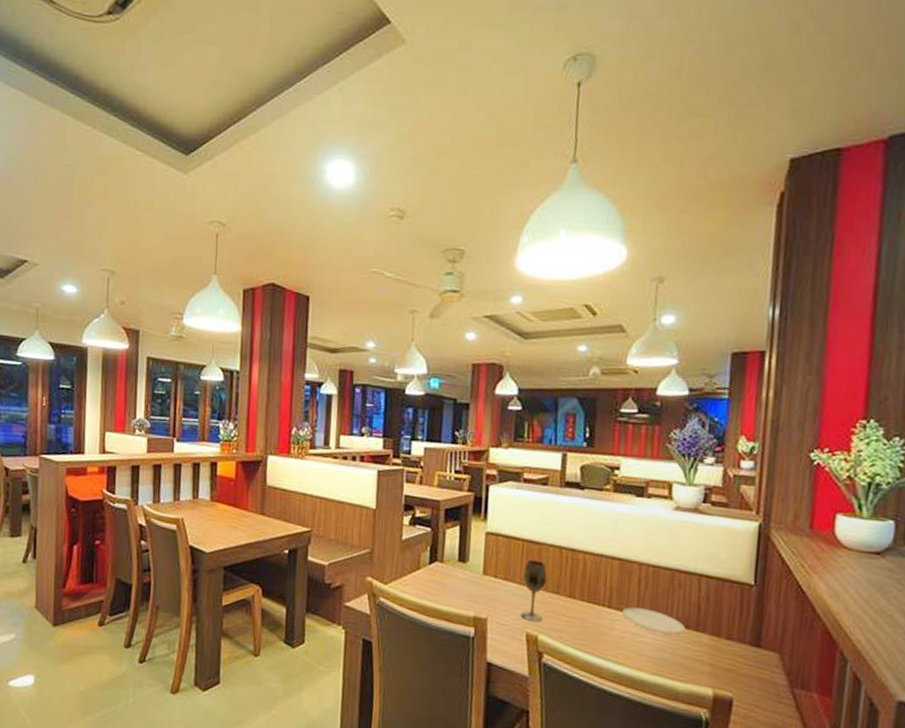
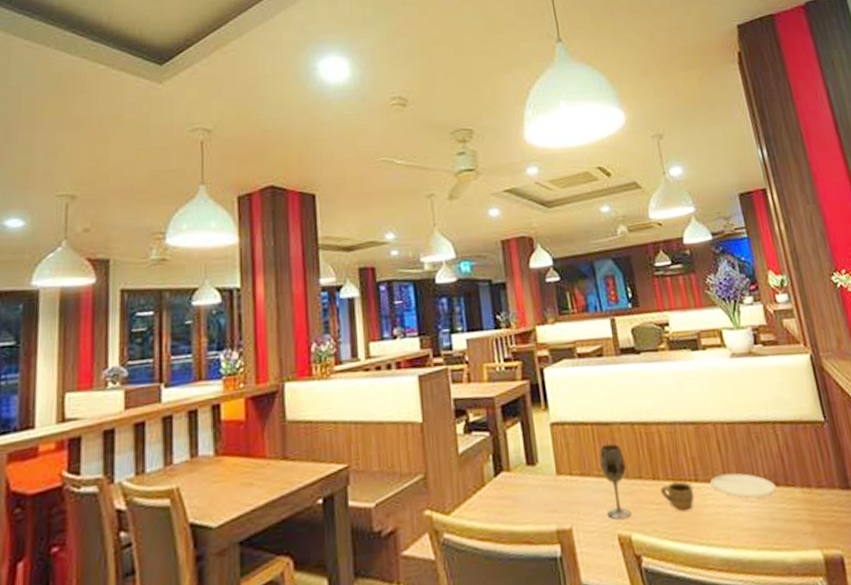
cup: none [573,603,605,629] -> present [660,481,695,511]

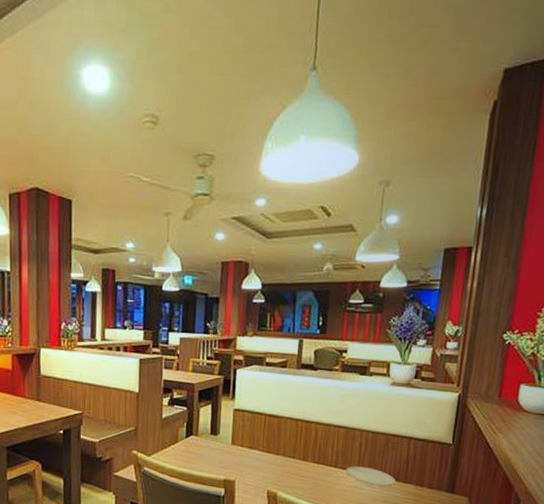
wine glass: present [599,443,632,520] -> none [263,430,285,482]
cup: present [660,481,695,511] -> none [306,464,332,485]

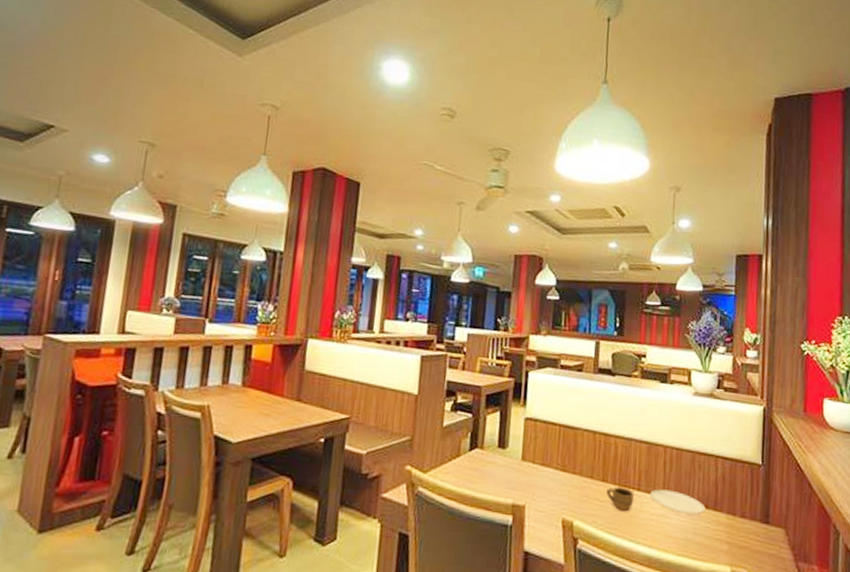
cup: none [306,464,332,485] -> present [606,486,635,512]

